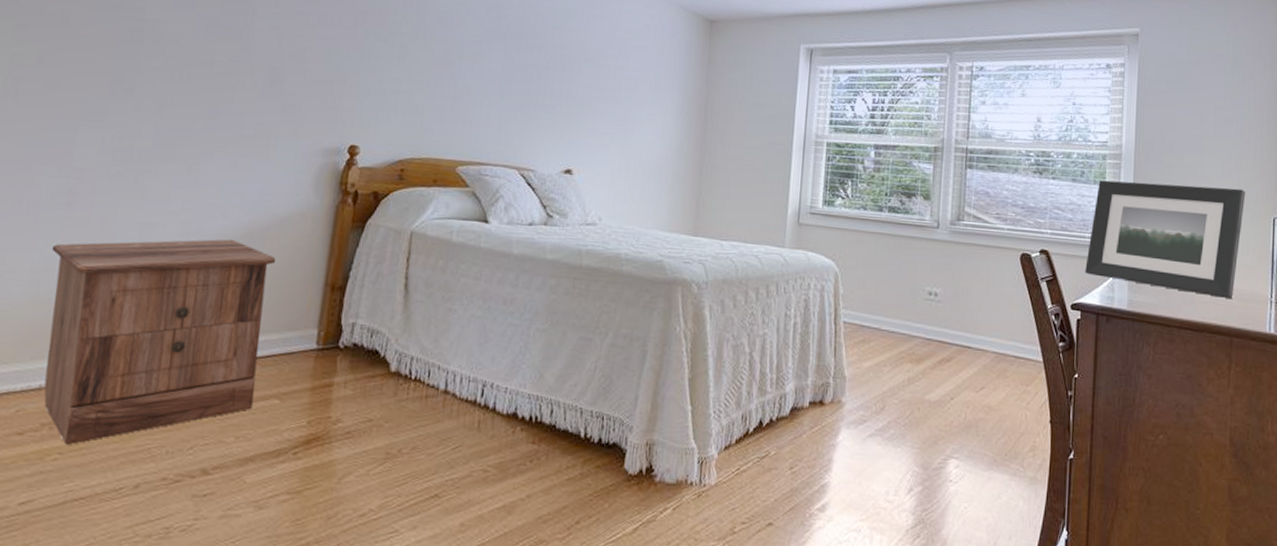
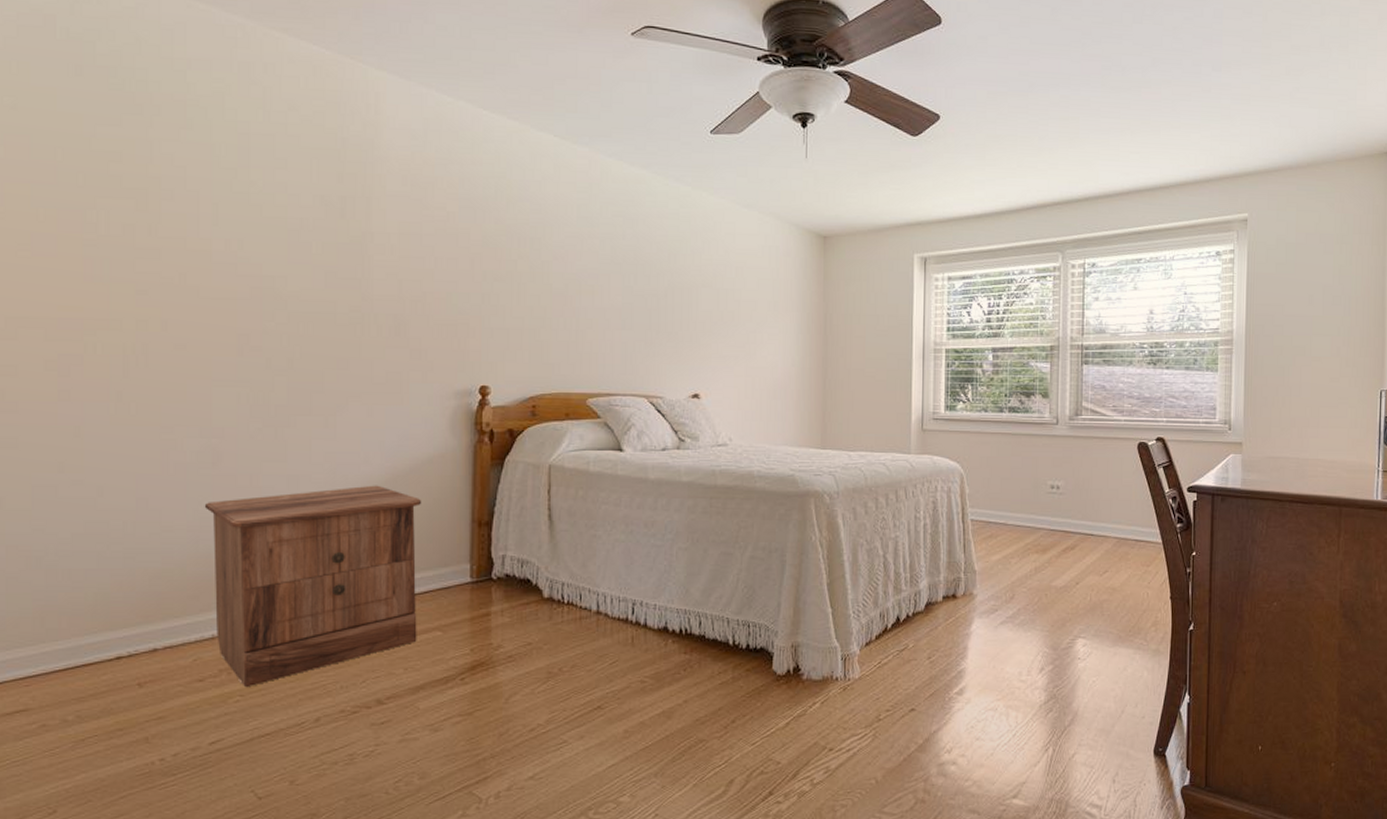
picture frame: present [1085,180,1246,300] -> none [1200,365,1354,472]

